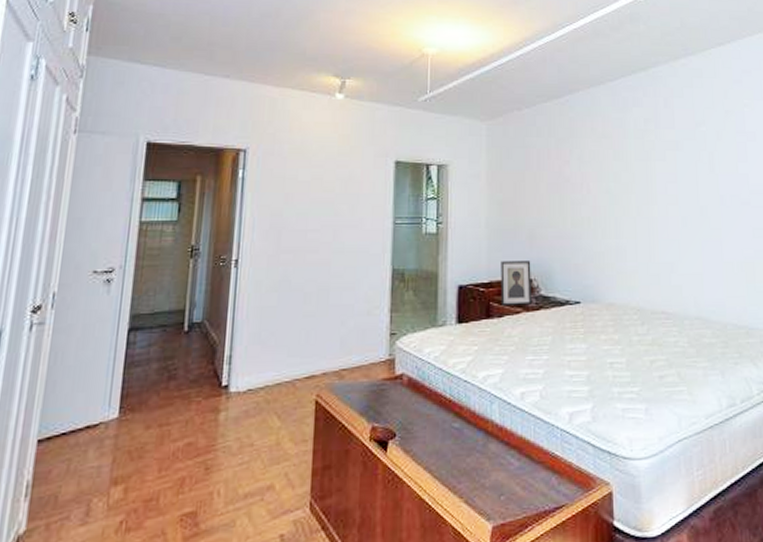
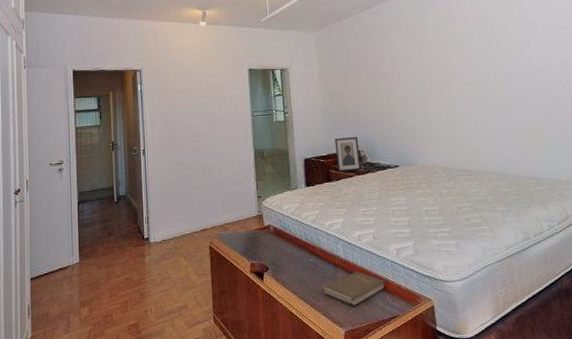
book: none [467,441,551,492] -> present [322,271,386,307]

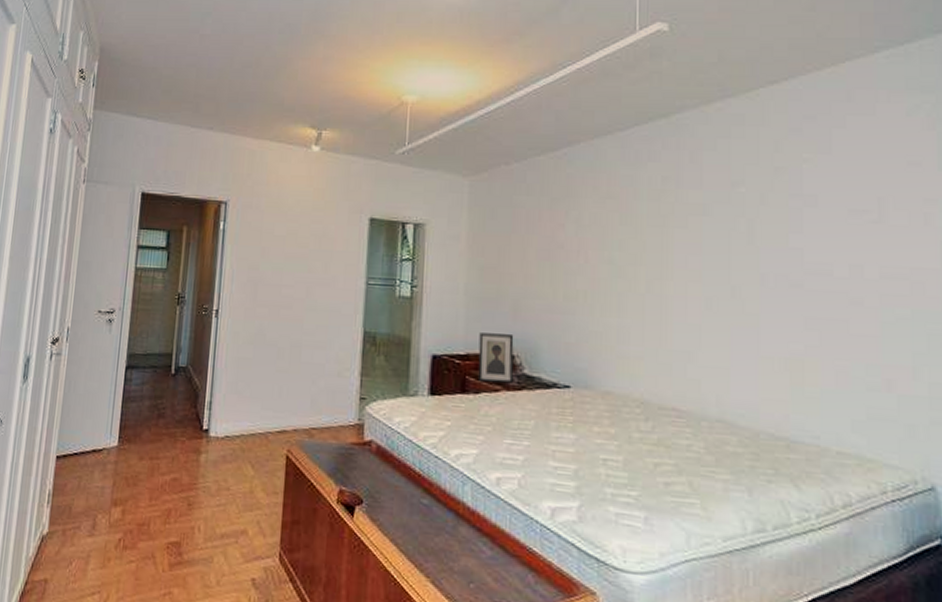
book: present [322,271,386,307] -> none [434,528,529,581]

